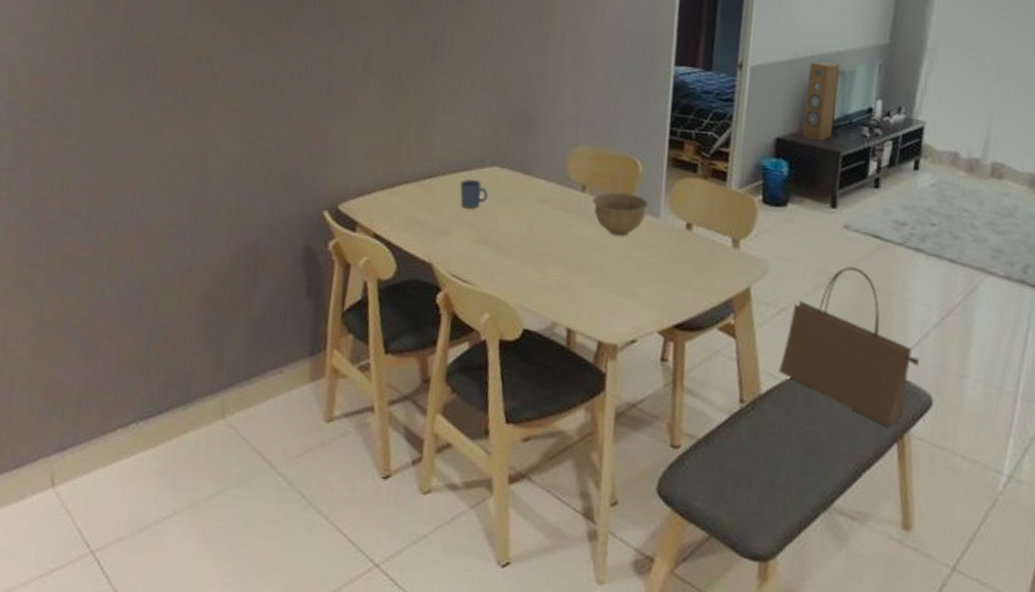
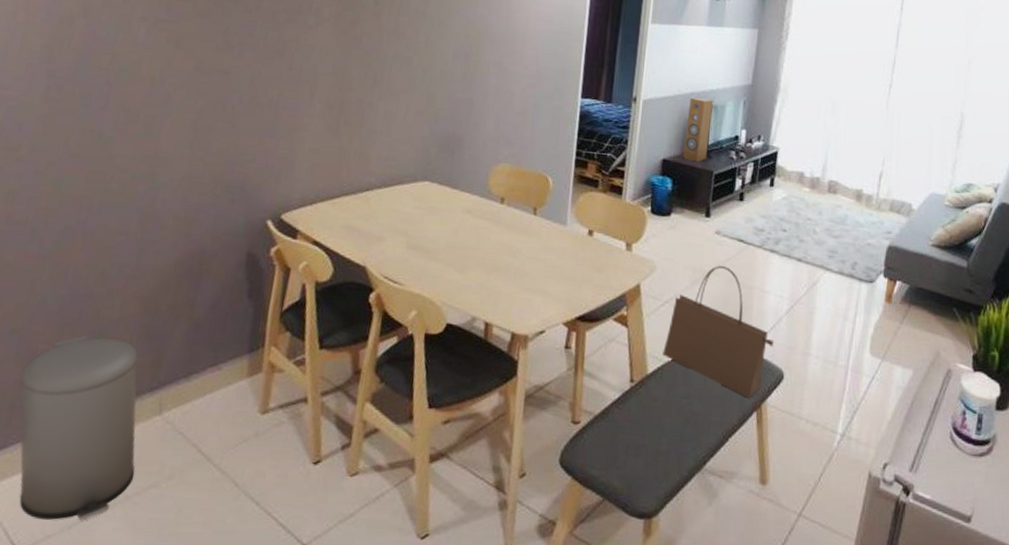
pedal bin: none [84,332,201,525] -> present [19,335,138,521]
mug: present [460,179,489,209] -> none [393,192,419,218]
bowl: present [593,192,650,236] -> none [510,203,558,242]

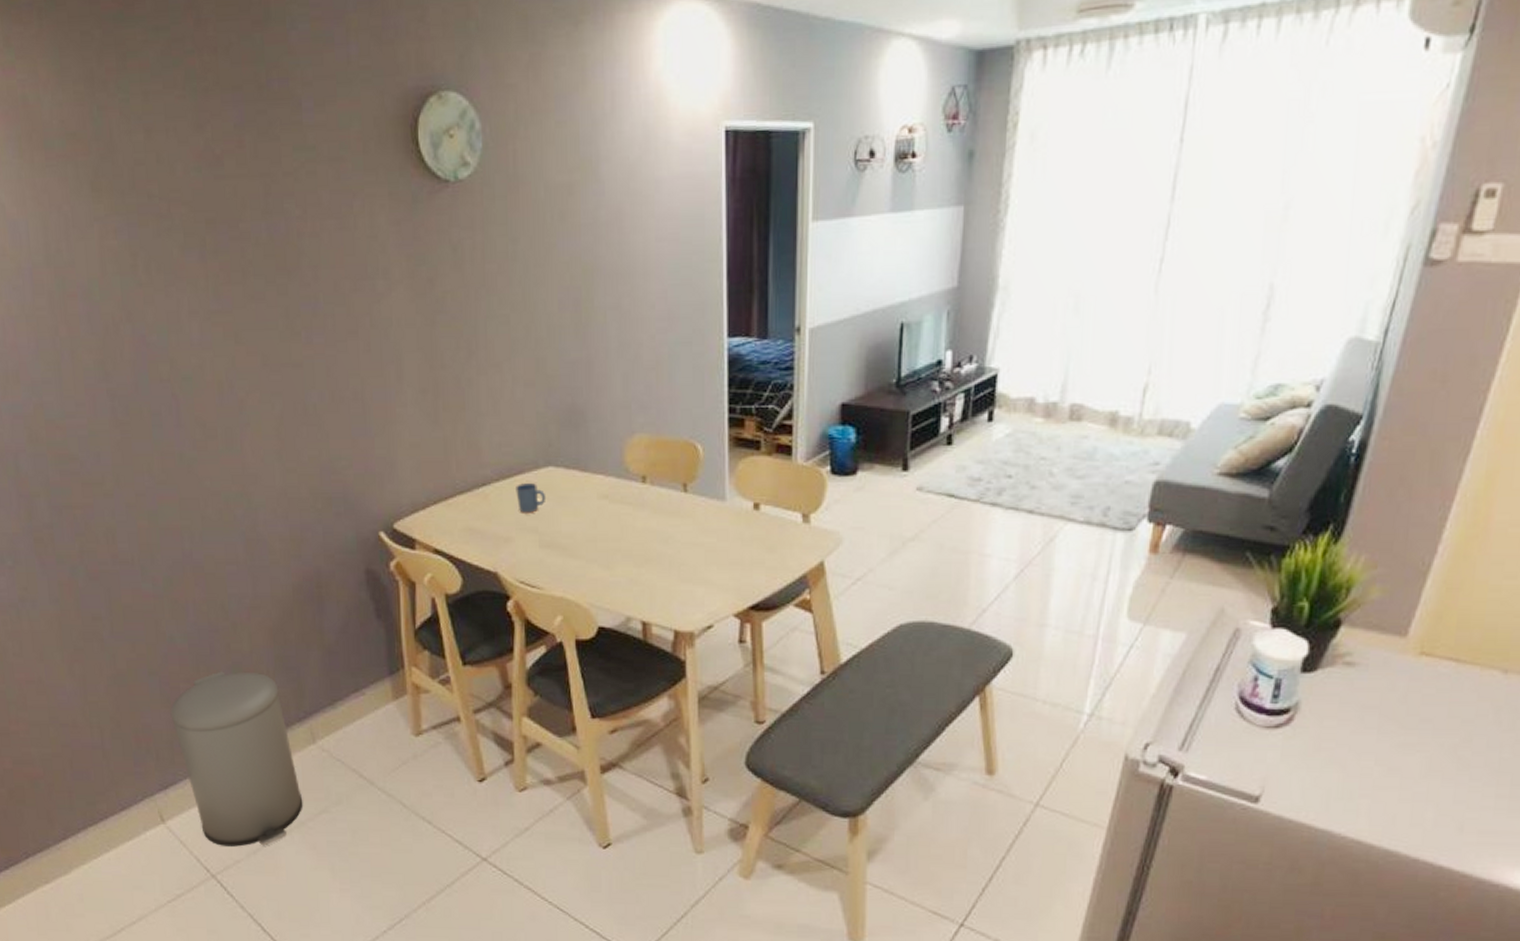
mug: none [393,192,419,218] -> present [516,483,547,513]
tote bag: present [662,266,773,399] -> none [858,530,998,683]
speaker: present [683,97,713,162] -> none [867,314,905,402]

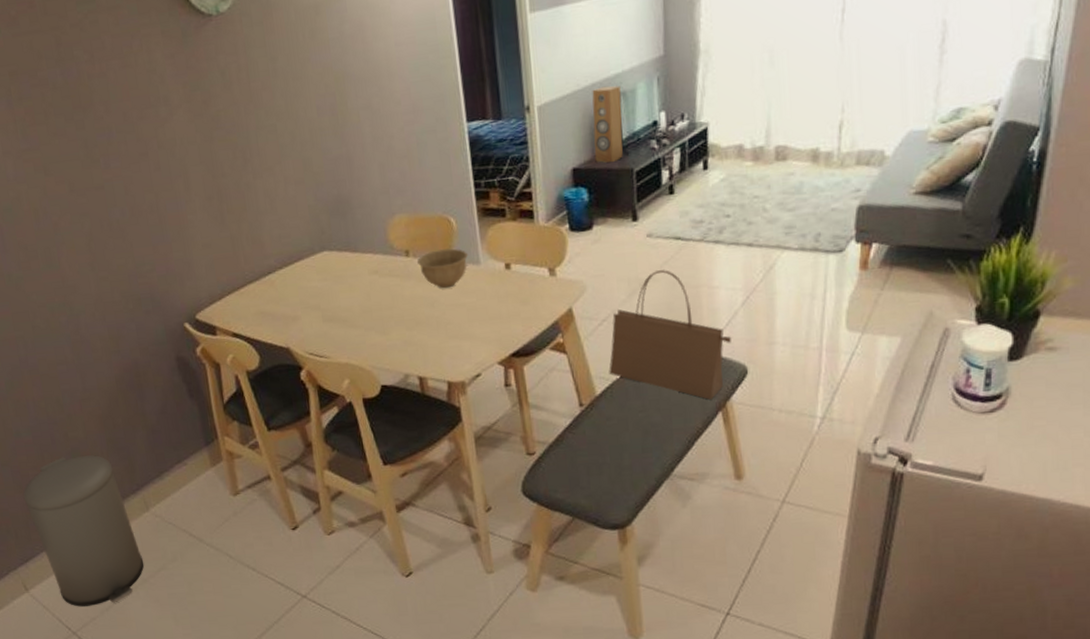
mug: present [516,483,547,513] -> none [297,267,325,294]
bowl: none [655,479,714,524] -> present [417,248,469,289]
tote bag: none [858,530,998,683] -> present [609,270,731,401]
speaker: none [867,314,905,402] -> present [592,85,623,163]

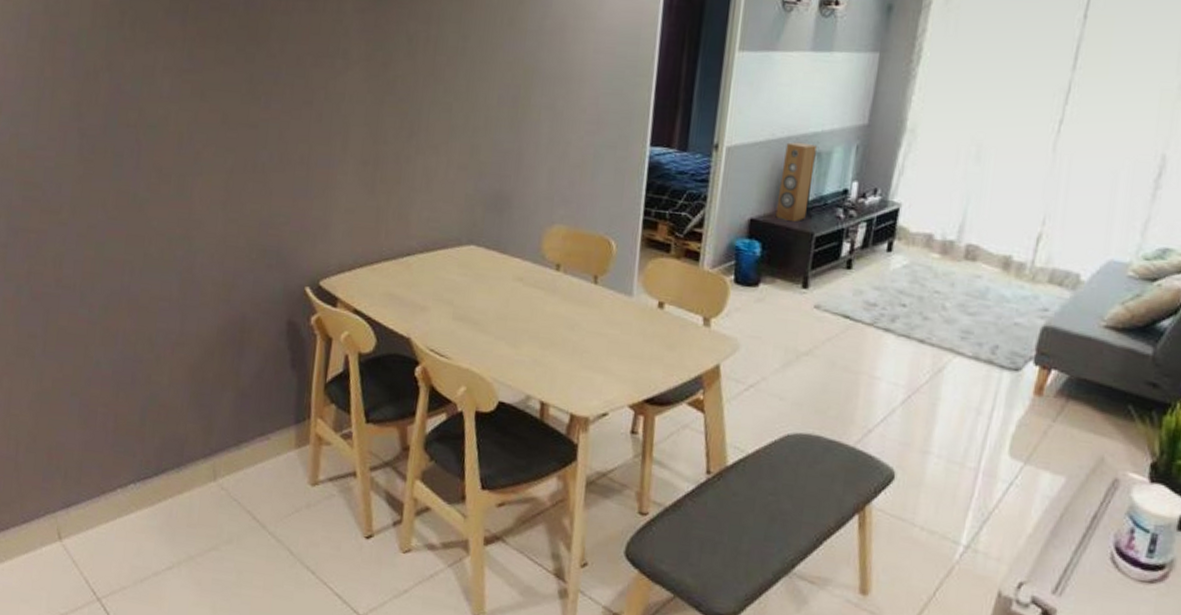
pedal bin: present [23,454,144,607] -> none [84,400,196,576]
bowl: present [417,248,469,289] -> none [567,271,623,314]
tote bag: present [609,270,731,401] -> none [745,346,883,500]

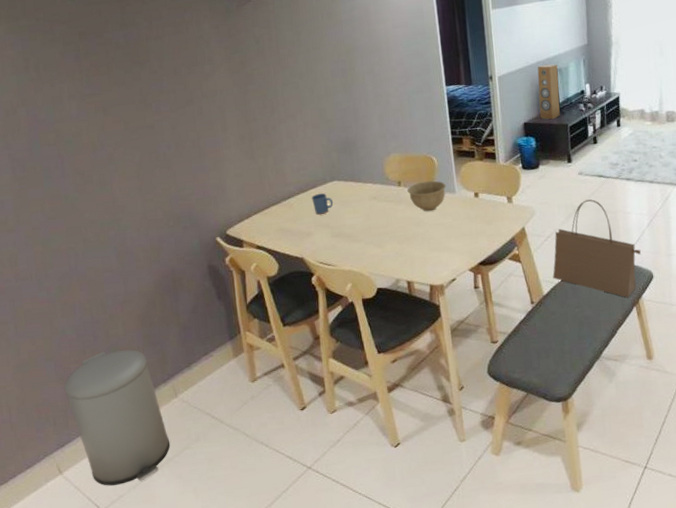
pedal bin: none [84,400,196,576] -> present [64,349,170,486]
mug: none [437,257,465,286] -> present [311,193,334,215]
bowl: none [567,271,623,314] -> present [407,180,447,212]
tote bag: none [745,346,883,500] -> present [552,199,641,298]

